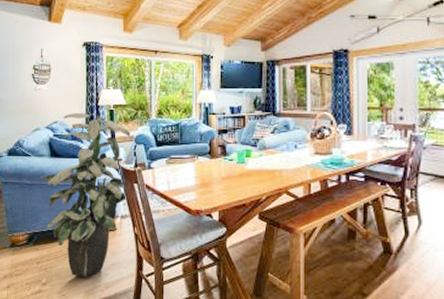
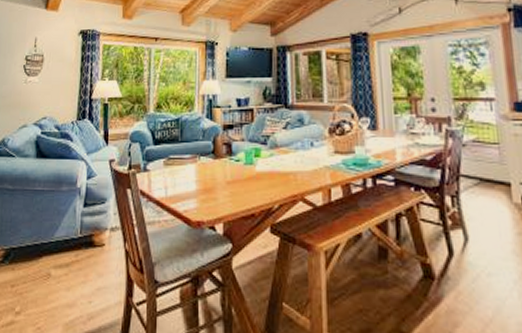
indoor plant: present [40,112,131,278] -> none [23,106,126,306]

